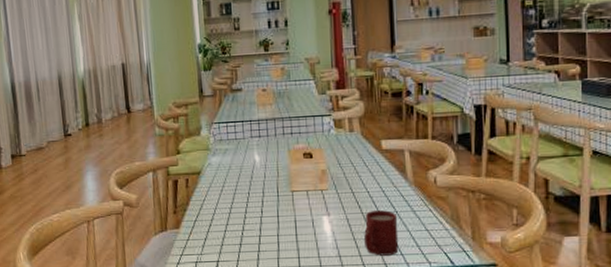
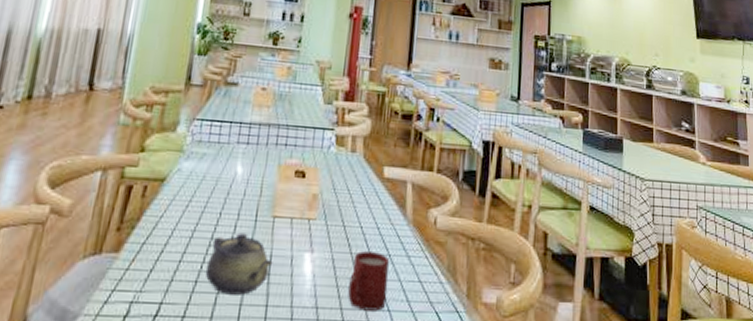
teapot: none [246,206,298,252] -> present [205,232,273,295]

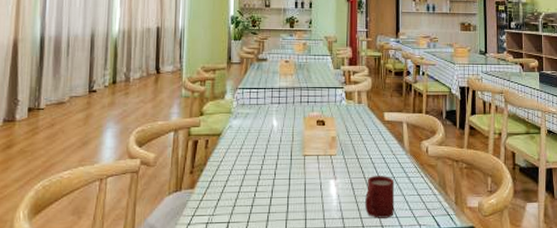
teapot: present [205,232,273,295] -> none [258,169,307,213]

